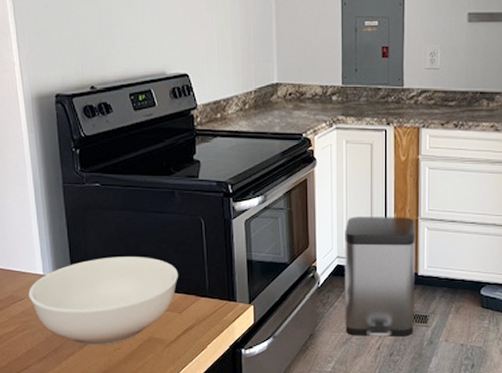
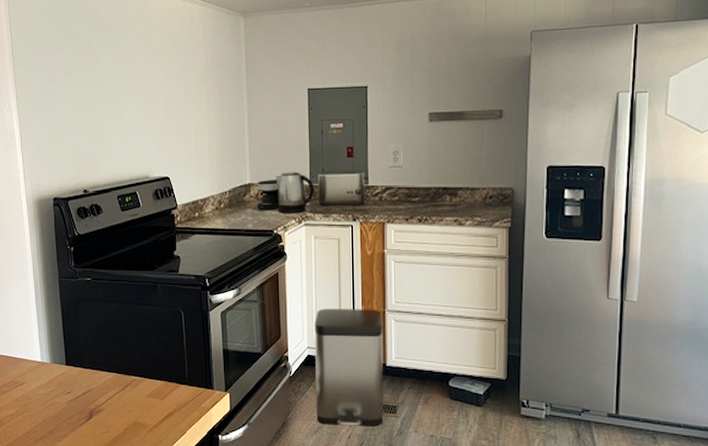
bowl: present [28,257,179,346] -> none [28,345,161,429]
coffee maker: none [280,79,309,113] -> present [253,179,280,211]
kettle: none [305,71,347,117] -> present [275,171,315,214]
toaster: none [351,71,404,109] -> present [318,169,368,206]

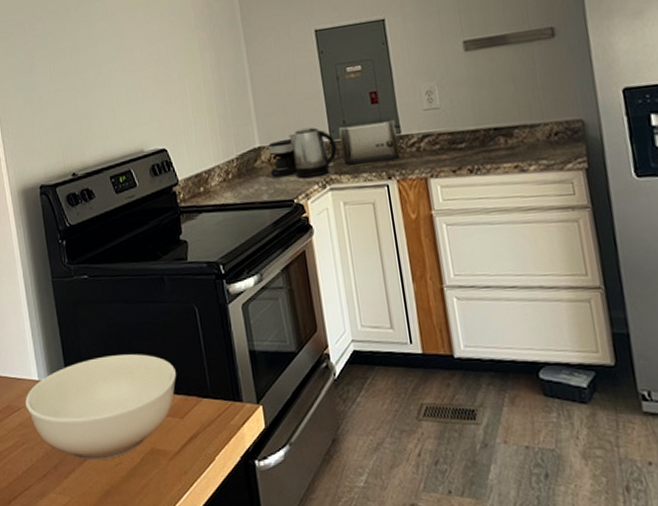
bowl: none [28,345,161,429] -> present [25,354,177,461]
pedal bin: present [315,309,384,427] -> none [356,286,460,440]

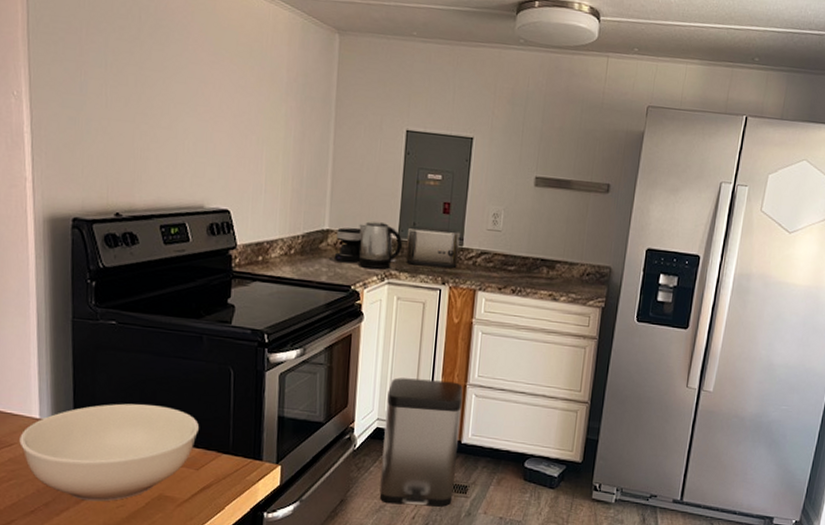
pedal bin: none [356,286,460,440] -> present [380,377,463,507]

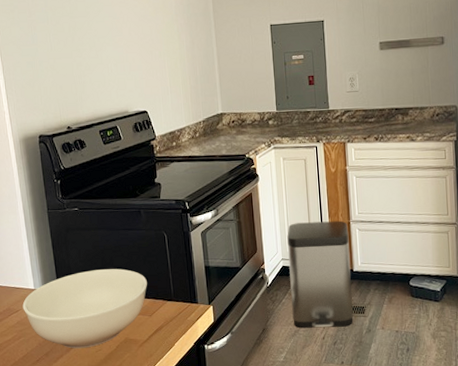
coffee maker: present [329,227,362,264] -> none [226,108,250,138]
kettle: present [359,221,403,270] -> none [245,100,281,139]
toaster: present [406,225,464,269] -> none [283,96,329,131]

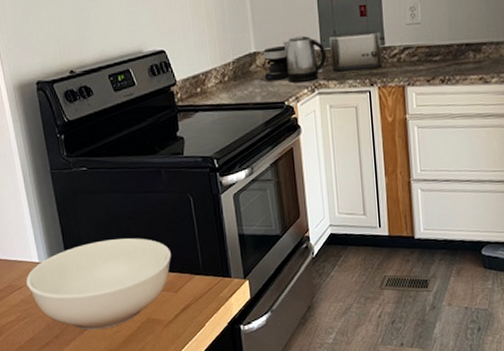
coffee maker: none [226,108,250,138] -> present [260,45,290,82]
kettle: none [245,100,281,139] -> present [283,35,327,83]
toaster: none [283,96,329,131] -> present [329,29,385,72]
pedal bin: present [287,220,353,329] -> none [335,179,415,306]

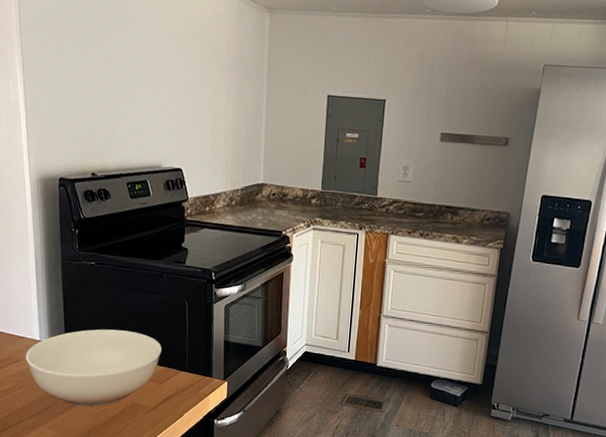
coffee maker: present [260,45,290,82] -> none [264,181,291,213]
kettle: present [283,35,327,83] -> none [288,175,326,217]
toaster: present [329,29,385,72] -> none [328,178,378,216]

